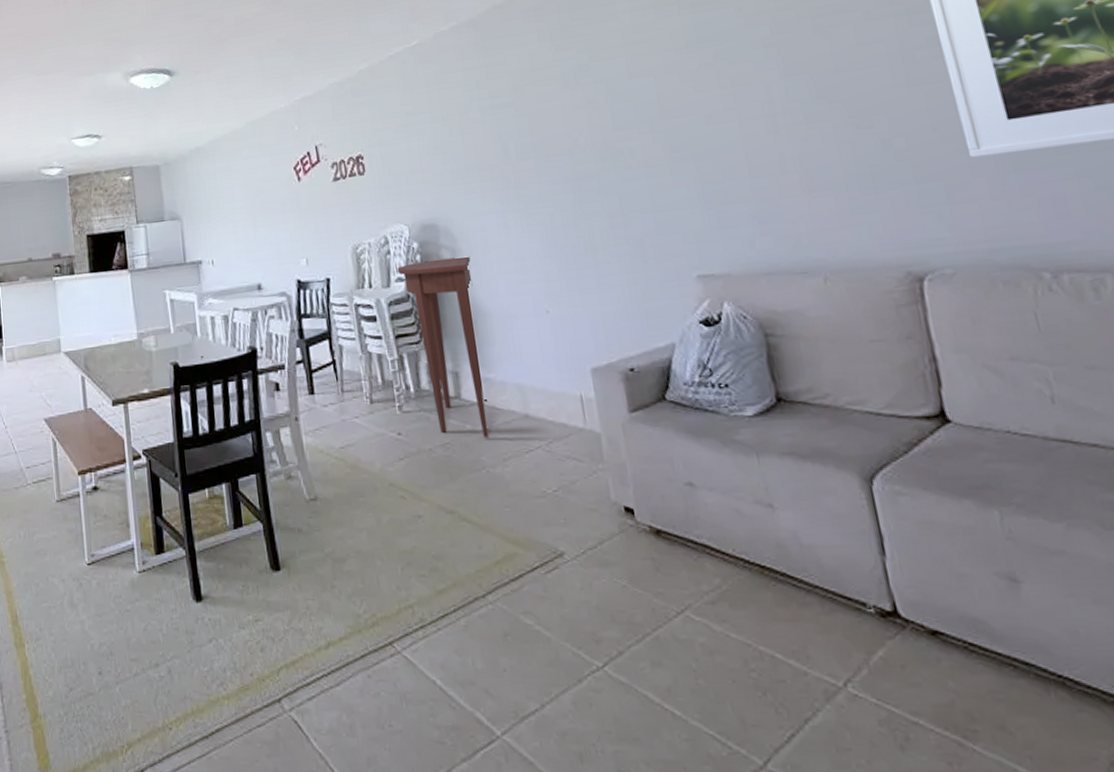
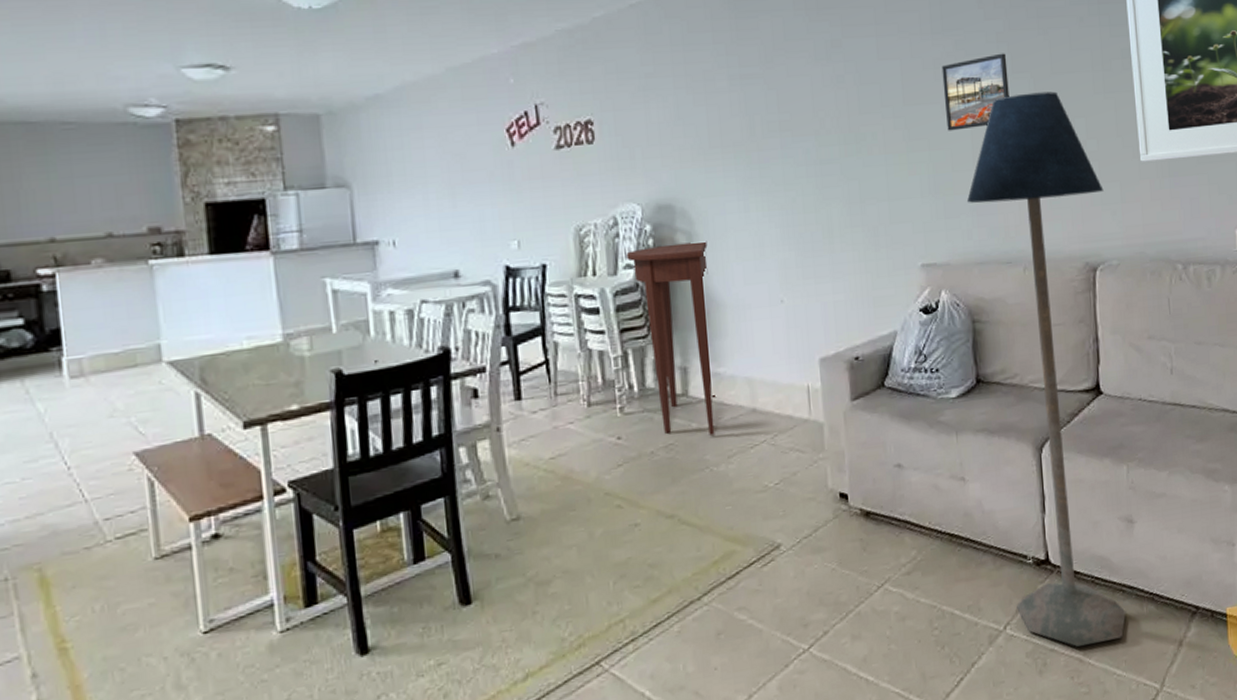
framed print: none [701,57,785,141] -> present [941,53,1009,131]
floor lamp: none [745,90,1023,726] -> present [967,91,1126,647]

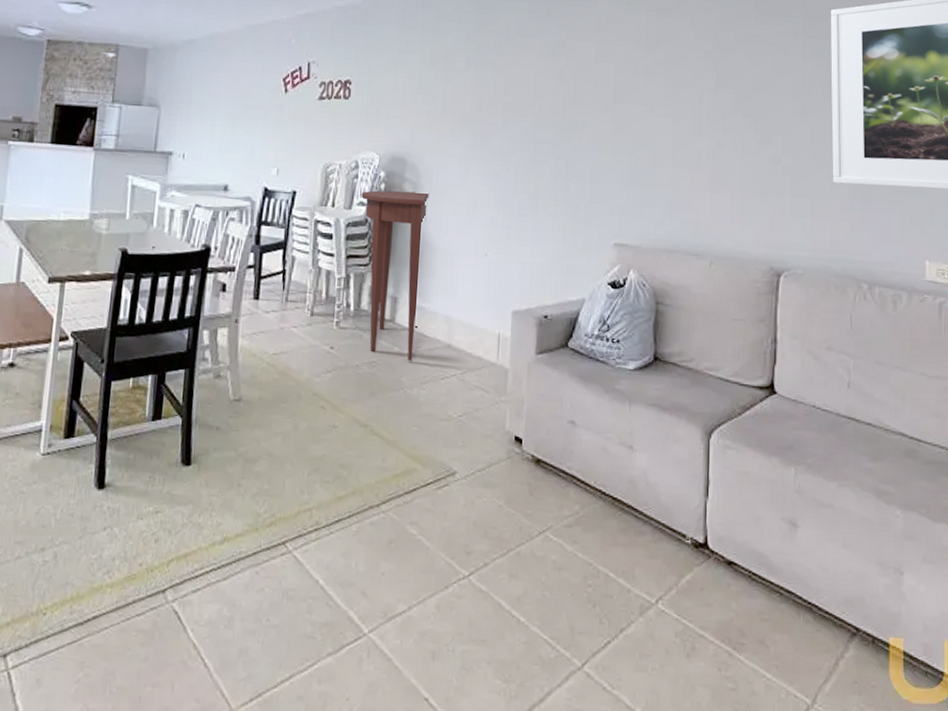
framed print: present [941,53,1009,131] -> none [651,69,713,131]
floor lamp: present [967,91,1126,647] -> none [663,106,794,641]

